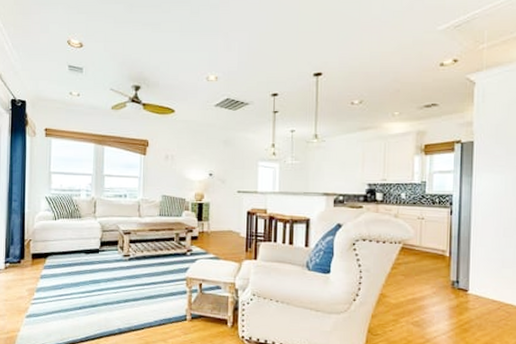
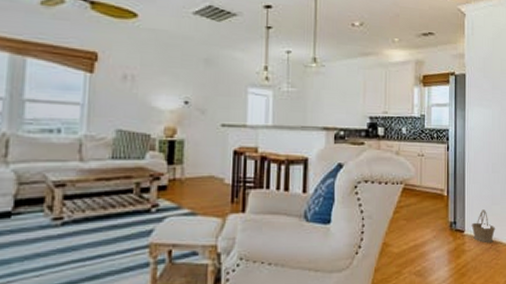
basket: none [476,272,506,304] -> present [471,210,496,243]

